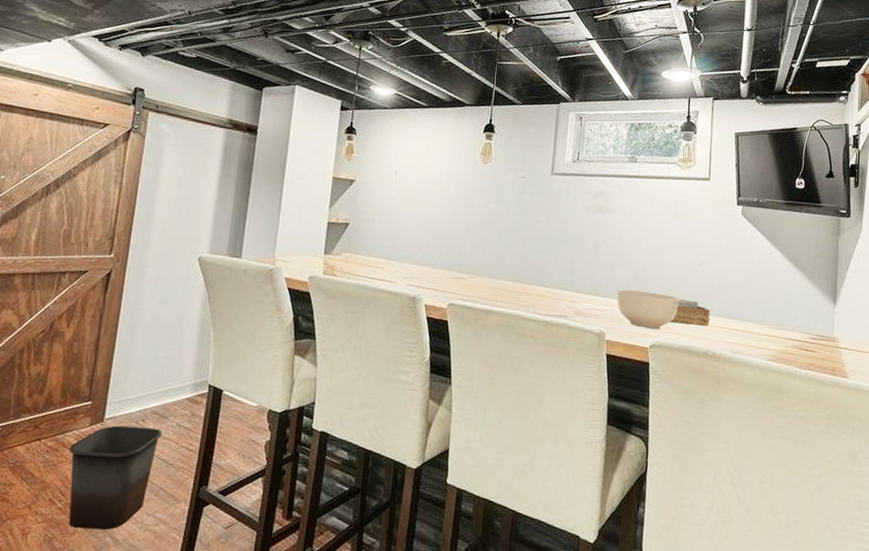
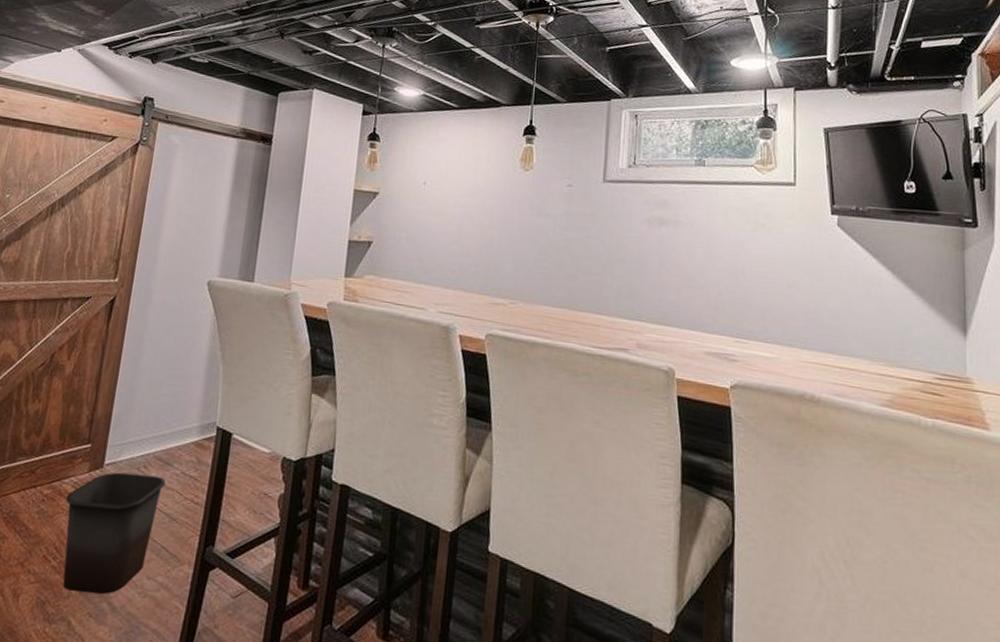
bowl: present [616,289,680,329] -> none [687,317,766,365]
napkin holder: present [670,298,710,327] -> none [754,328,805,364]

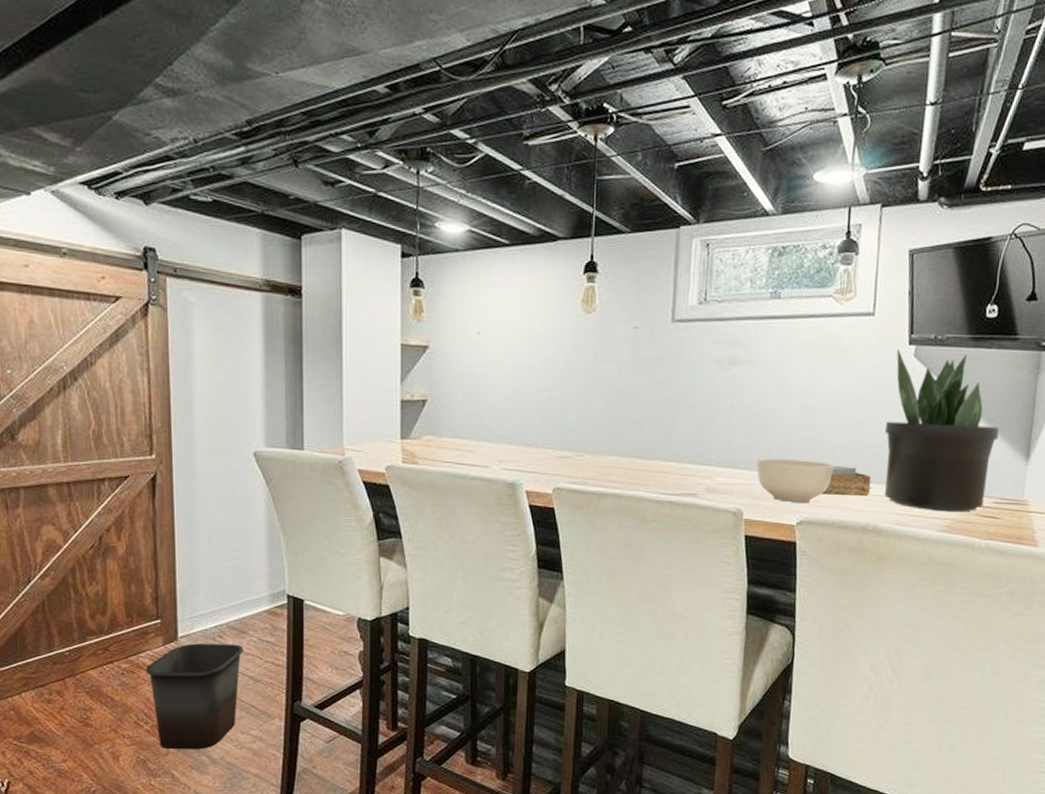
bowl: none [687,317,766,365] -> present [756,458,835,502]
napkin holder: none [754,328,805,364] -> present [821,465,871,497]
planter: none [815,218,931,387] -> present [884,349,999,512]

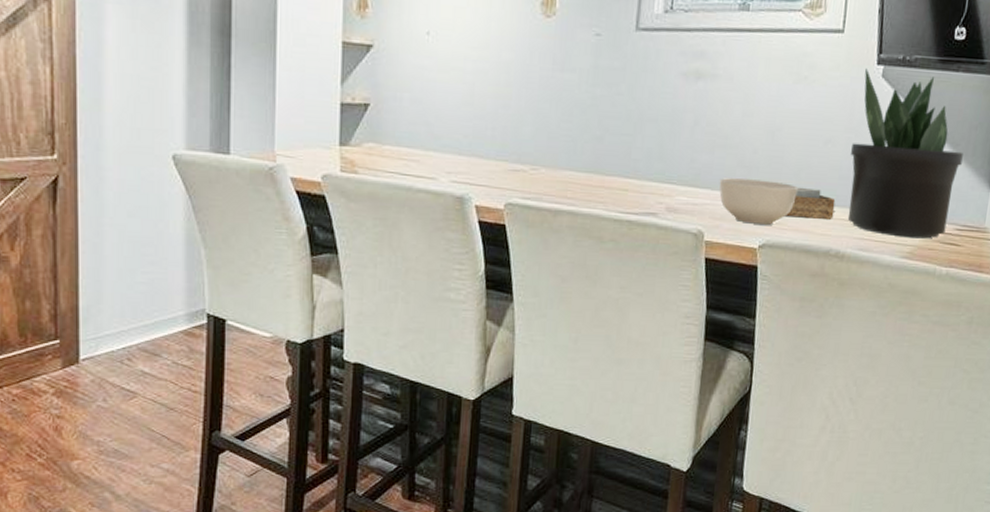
waste bin: present [145,643,244,749] -> none [40,366,156,484]

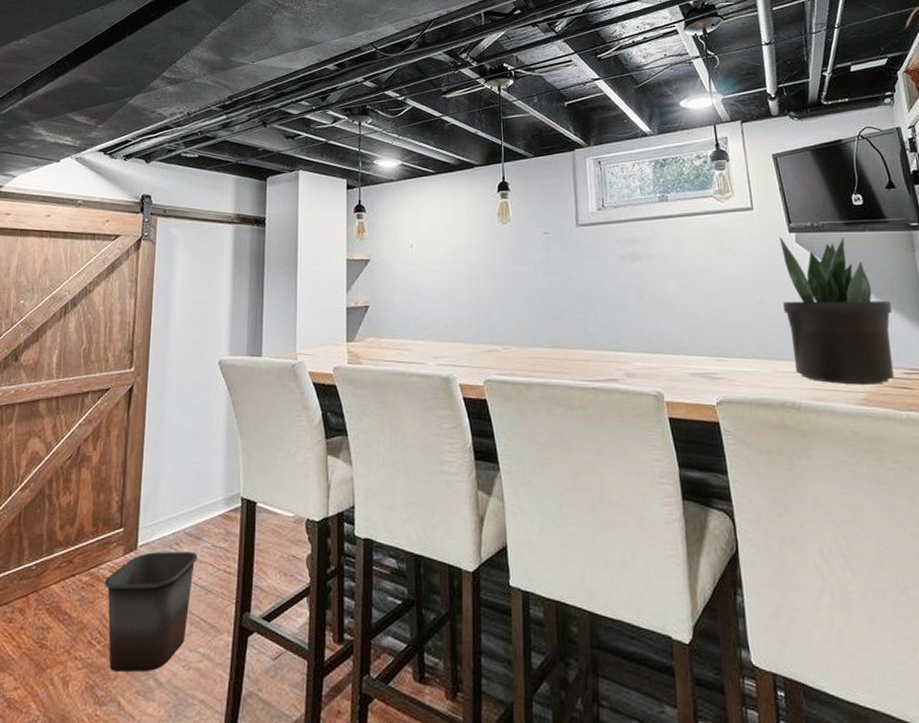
waste bin: none [40,366,156,484] -> present [104,551,198,671]
bowl: present [719,178,799,225] -> none [669,341,743,382]
napkin holder: present [784,187,836,221] -> none [735,345,782,374]

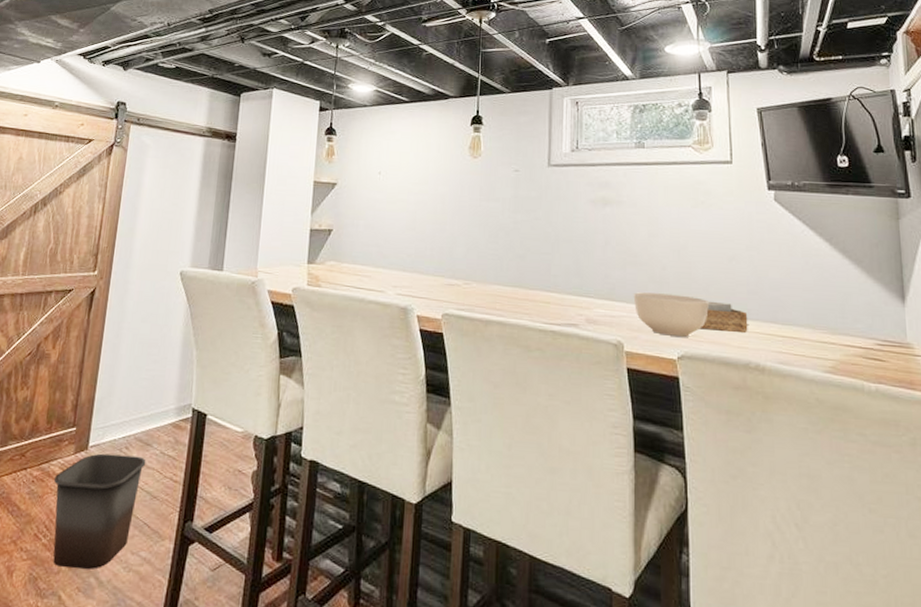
bowl: none [669,341,743,382] -> present [633,292,710,337]
napkin holder: none [735,345,782,374] -> present [699,301,748,334]
planter: present [780,237,894,385] -> none [756,193,869,353]

